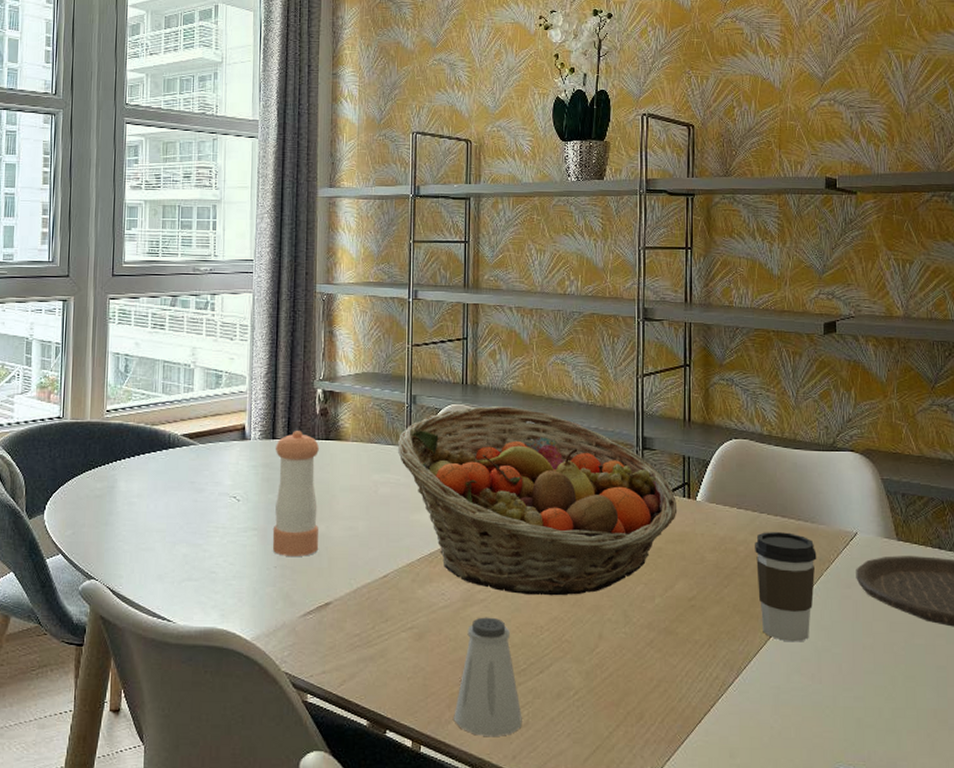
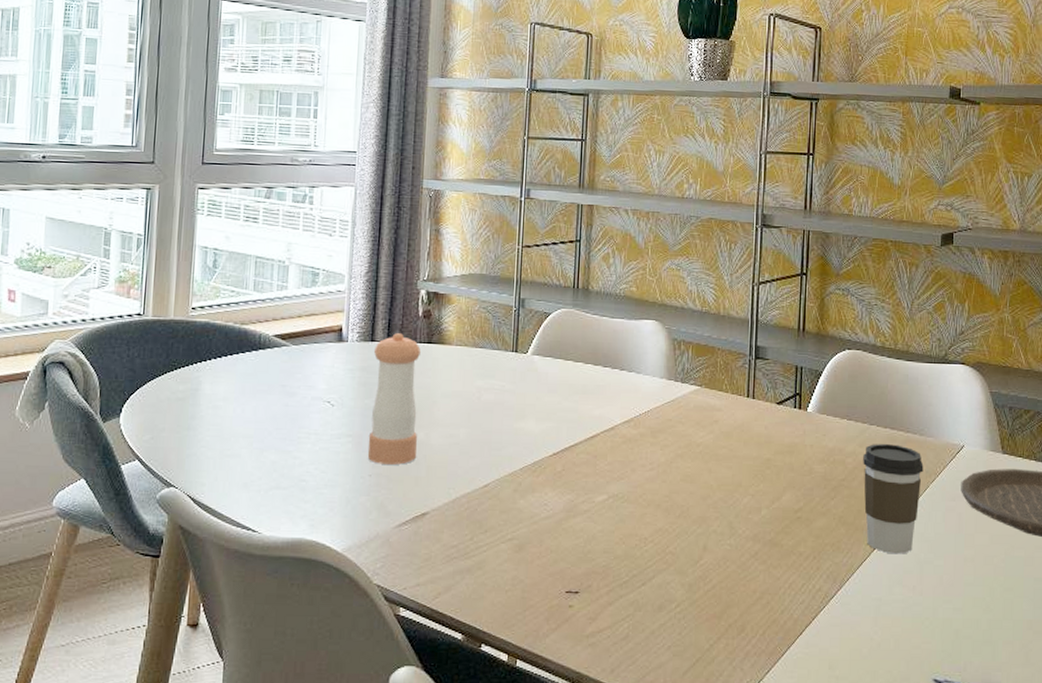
fruit basket: present [397,406,678,596] -> none [503,311,788,507]
saltshaker: present [453,617,522,738] -> none [552,528,622,651]

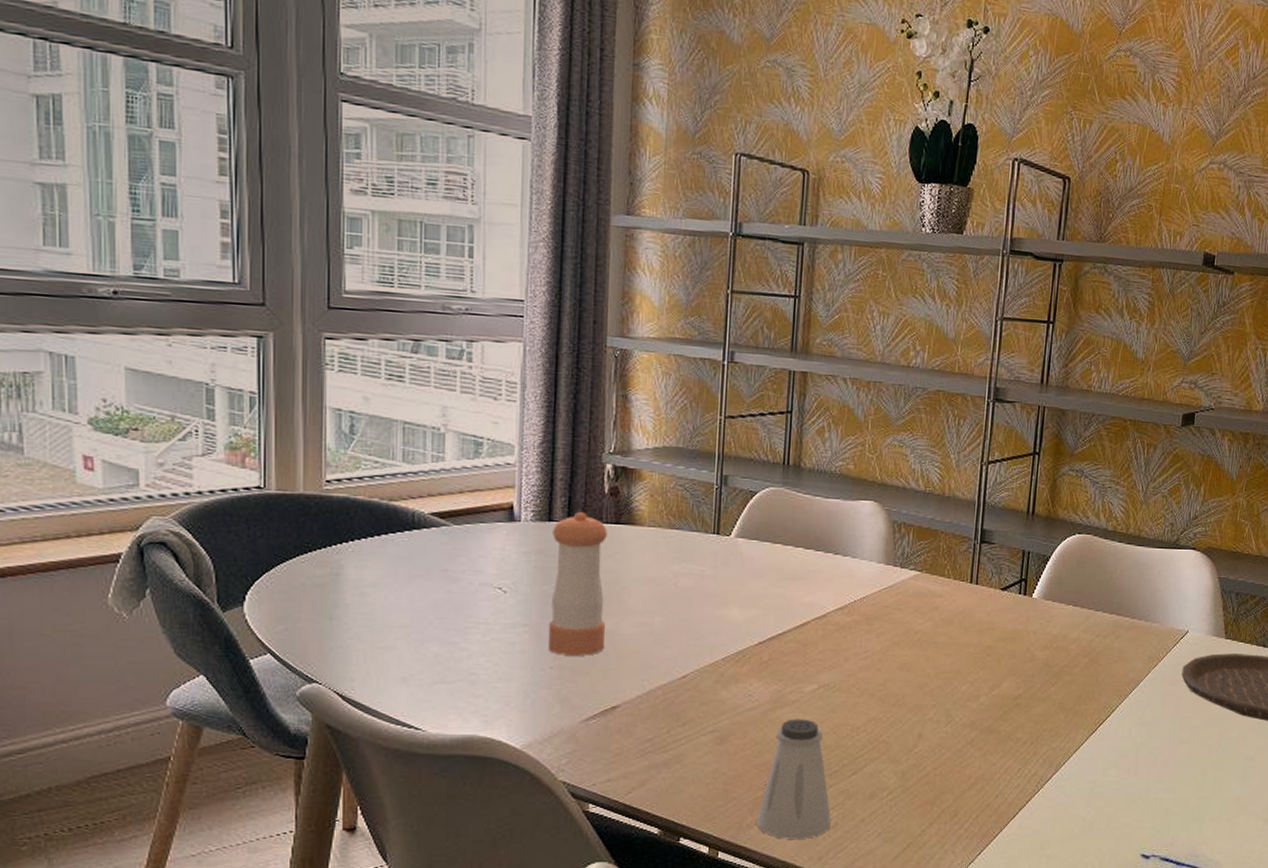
saltshaker: none [552,528,622,651] -> present [756,719,831,840]
coffee cup: present [863,444,924,554] -> none [1085,630,1147,738]

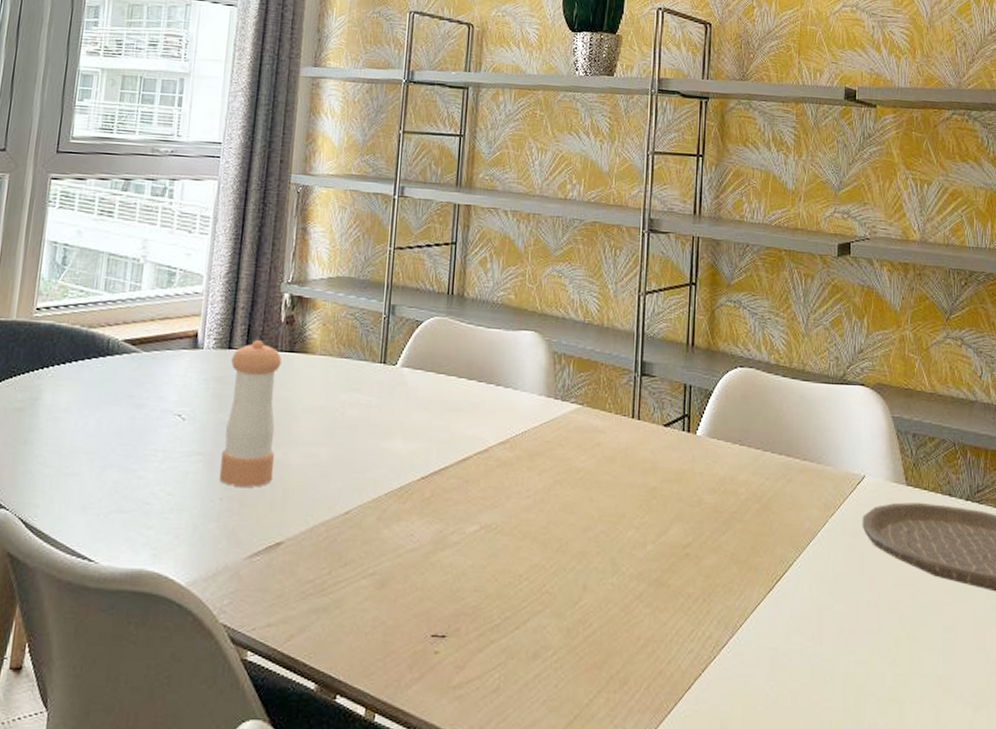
saltshaker: present [756,719,831,840] -> none [415,562,493,705]

